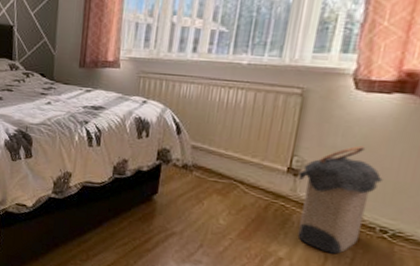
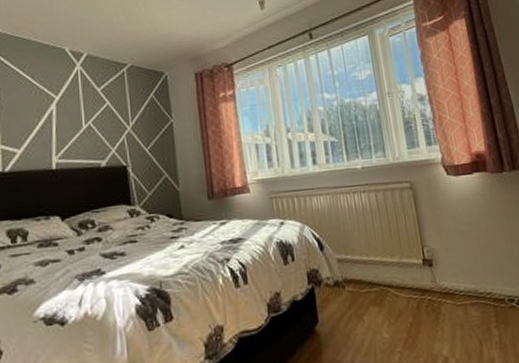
laundry hamper: present [297,145,383,254] -> none [432,224,497,338]

